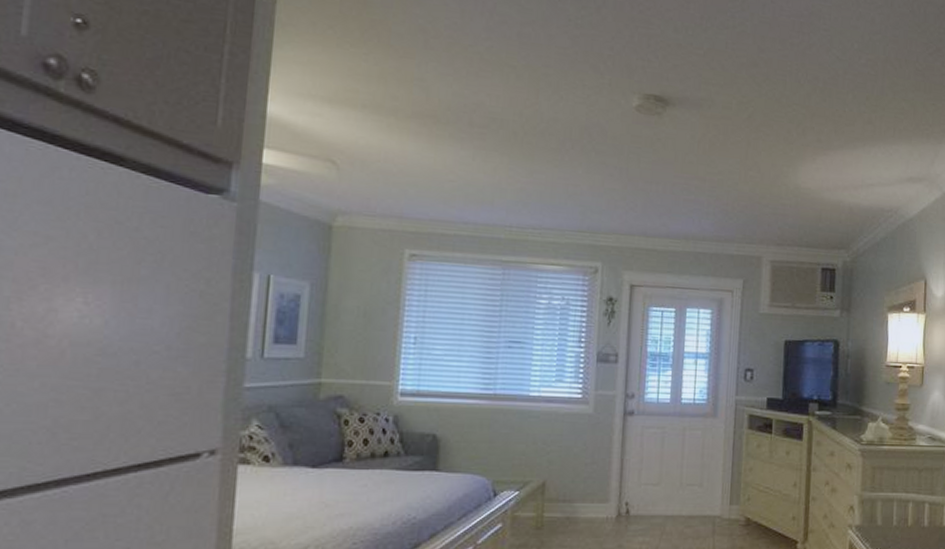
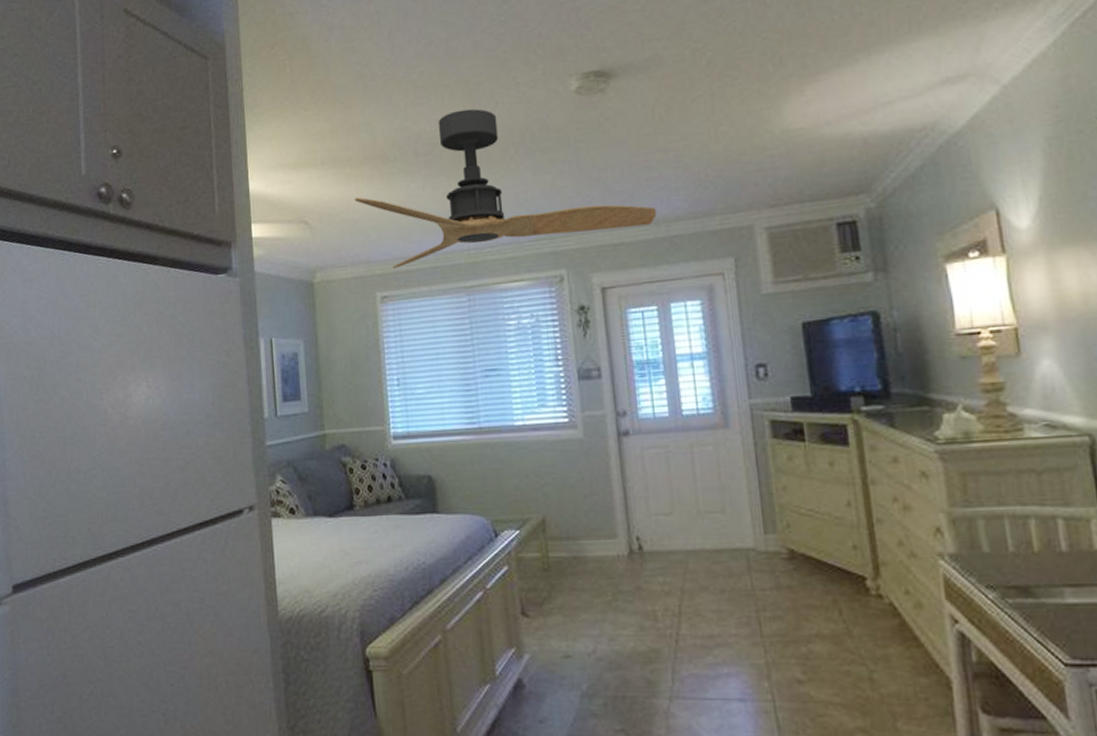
ceiling fan: none [395,93,688,239] -> present [354,109,657,270]

